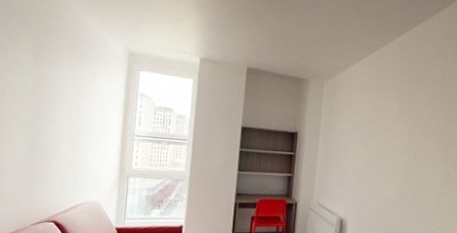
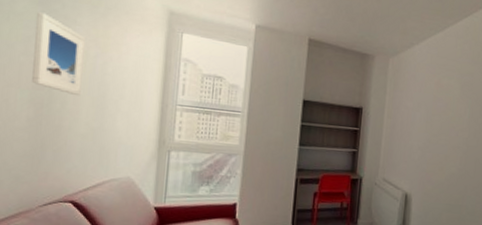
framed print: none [28,62,66,131] -> present [32,12,85,96]

